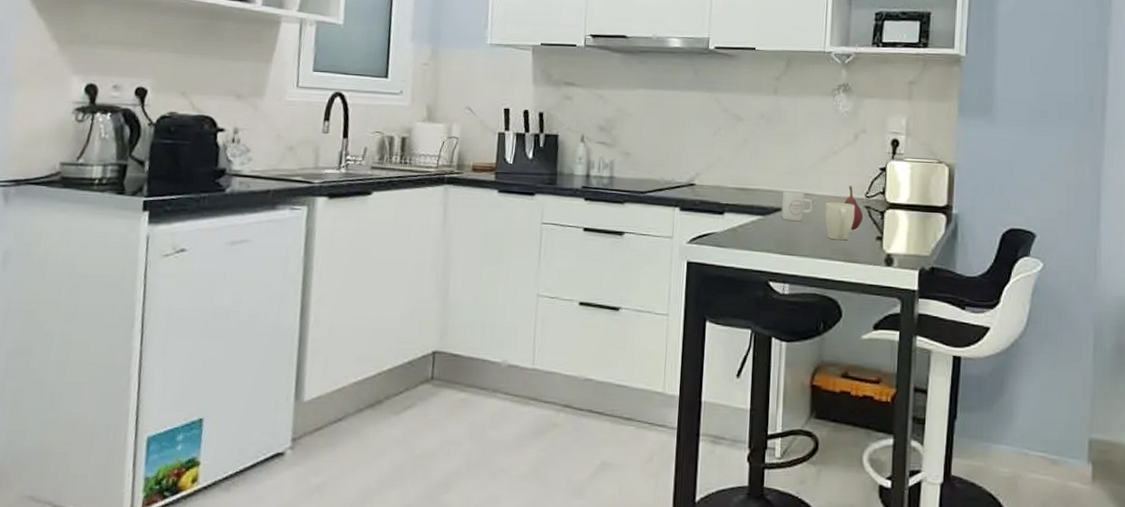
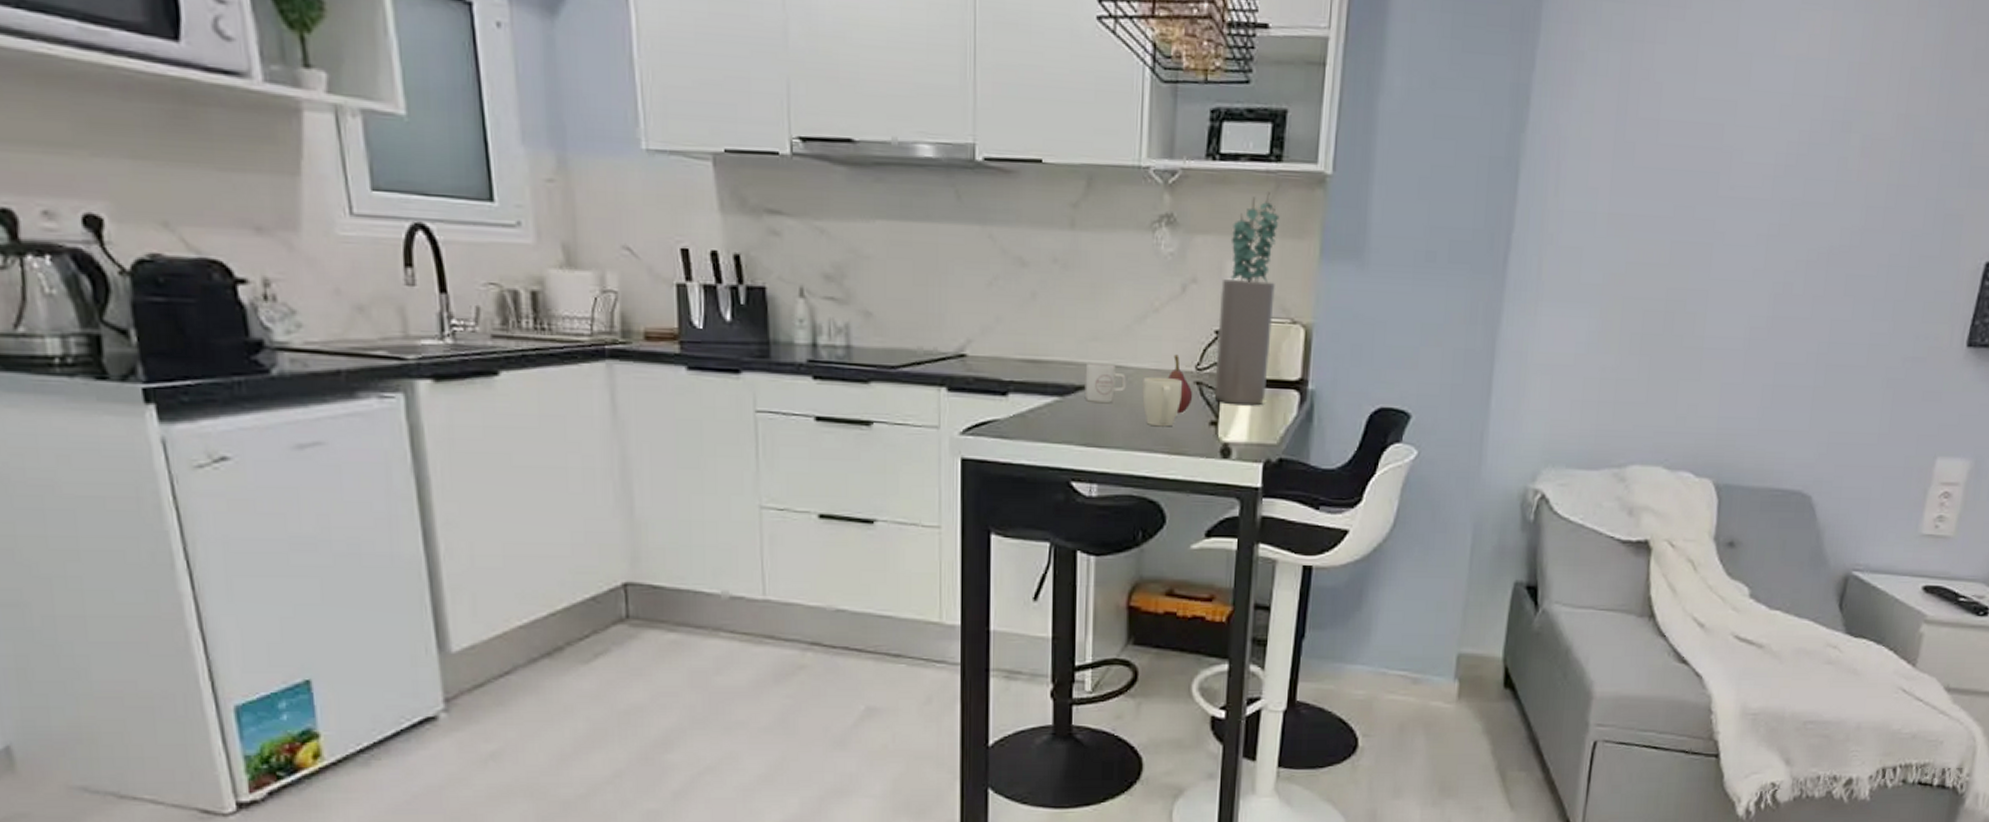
vase: none [879,68,927,224] -> present [1214,191,1280,405]

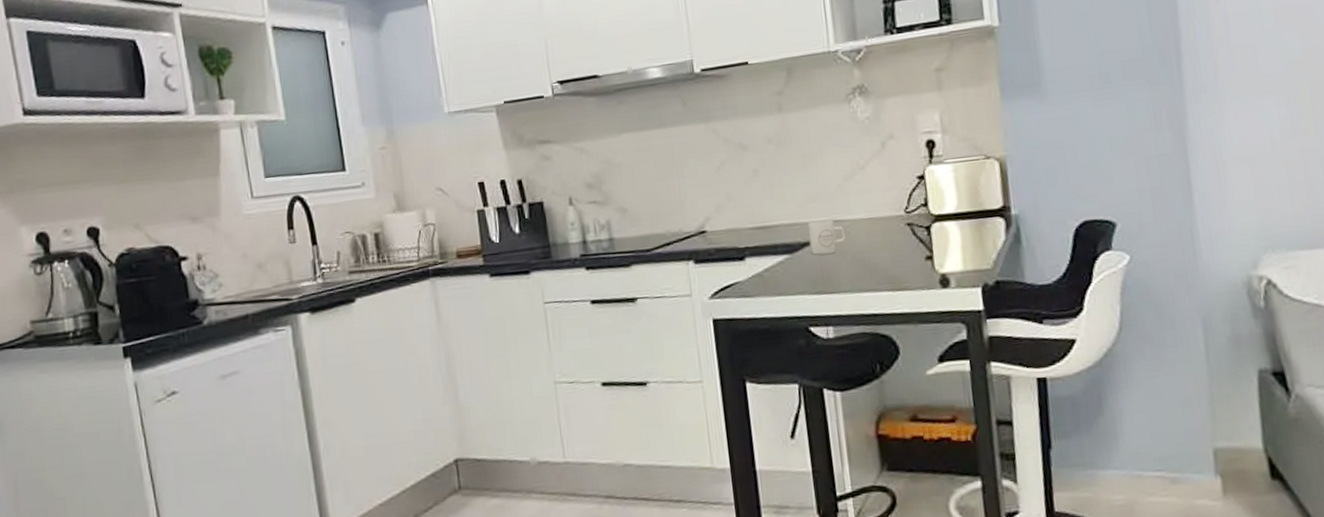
mug: present [1142,376,1183,427] -> none [859,223,897,269]
fruit: present [1167,354,1193,414] -> none [880,202,907,254]
vase: present [1214,191,1280,405] -> none [915,50,973,239]

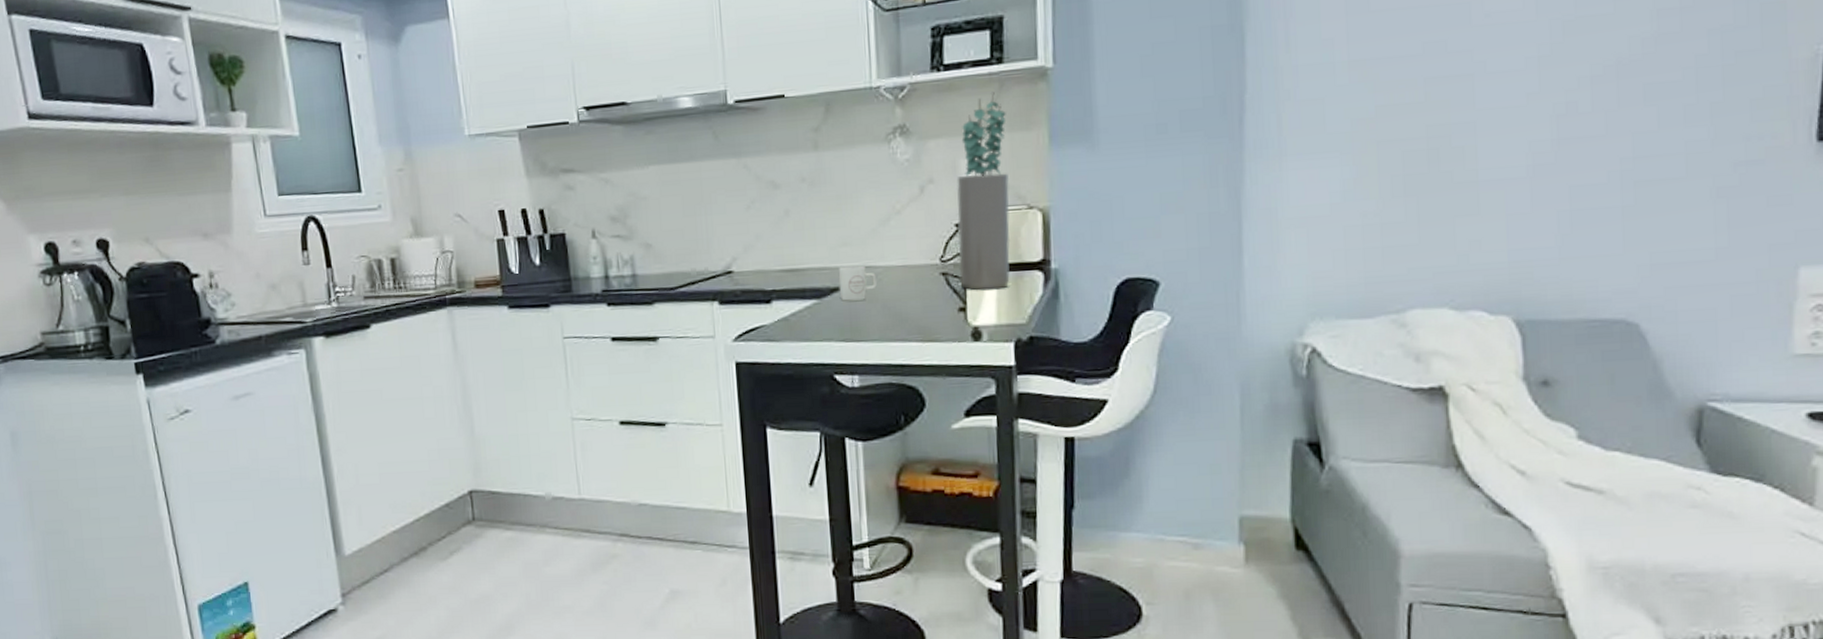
vase: none [915,50,973,239] -> present [956,91,1011,290]

